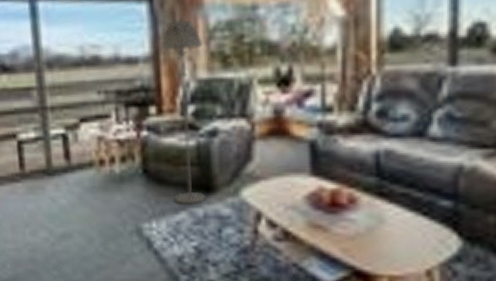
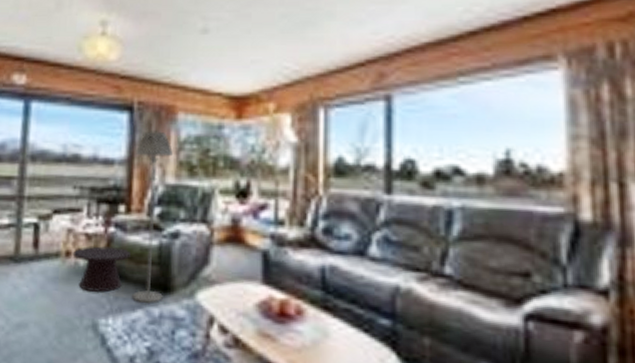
side table: none [106,150,167,199] -> present [72,246,131,293]

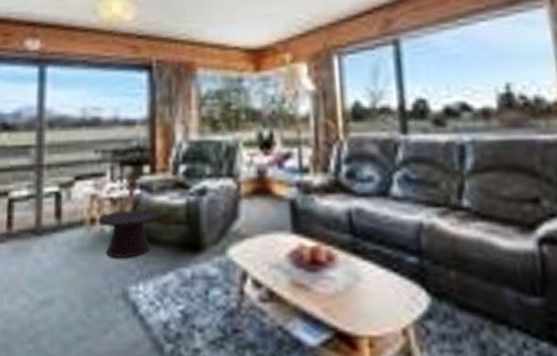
floor lamp: present [132,131,173,304] -> none [158,88,194,266]

